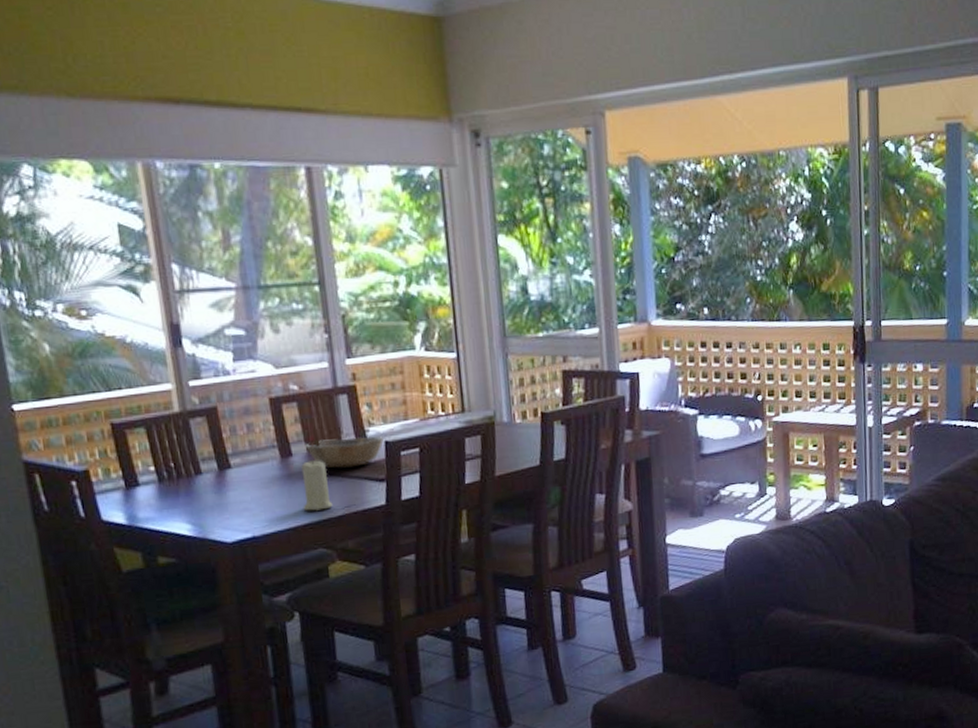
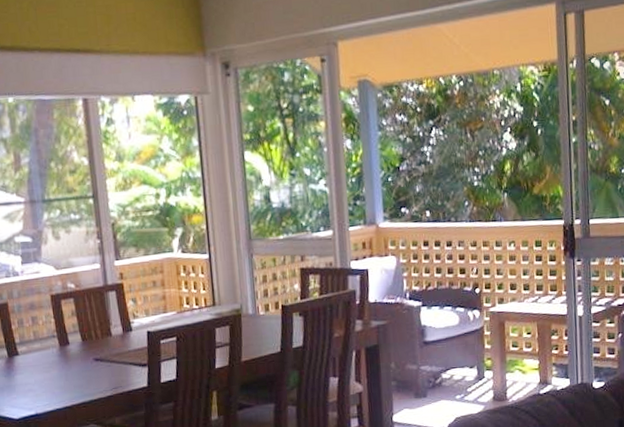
candle: present [301,459,333,511] -> none [76,347,103,392]
bowl: present [306,436,384,468] -> none [81,327,146,355]

